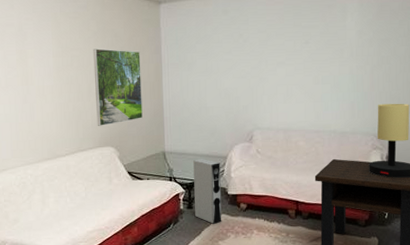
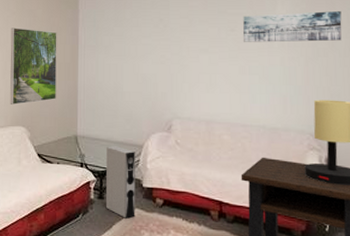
wall art: none [316,21,403,54] -> present [242,11,342,42]

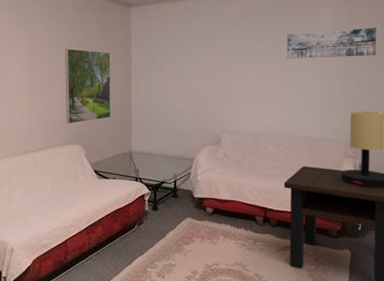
speaker: present [106,146,135,219] -> none [160,160,187,227]

